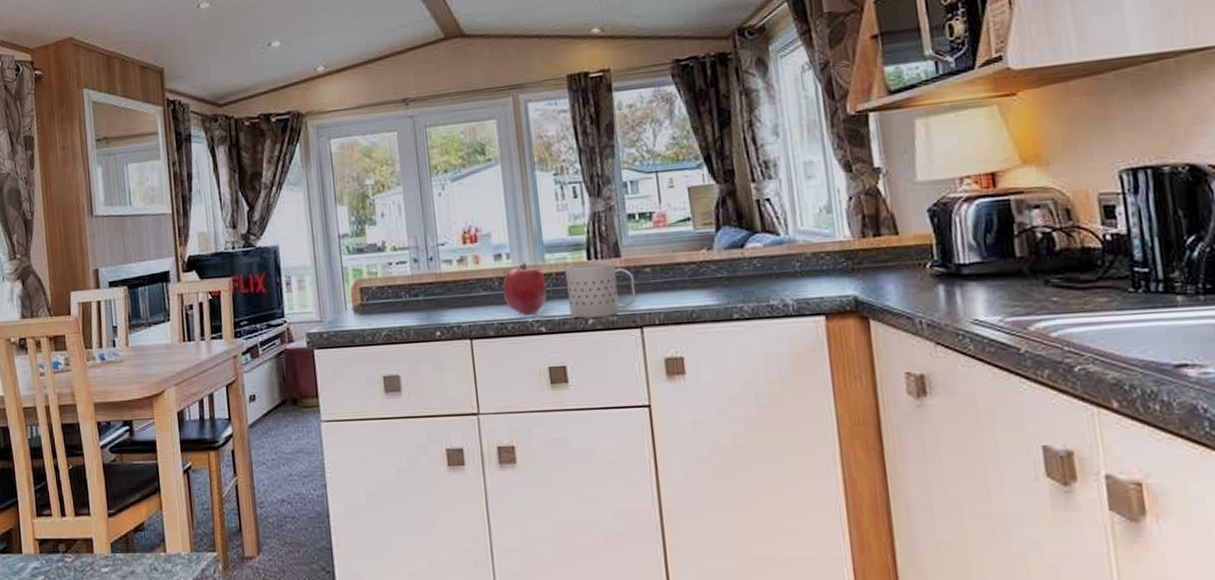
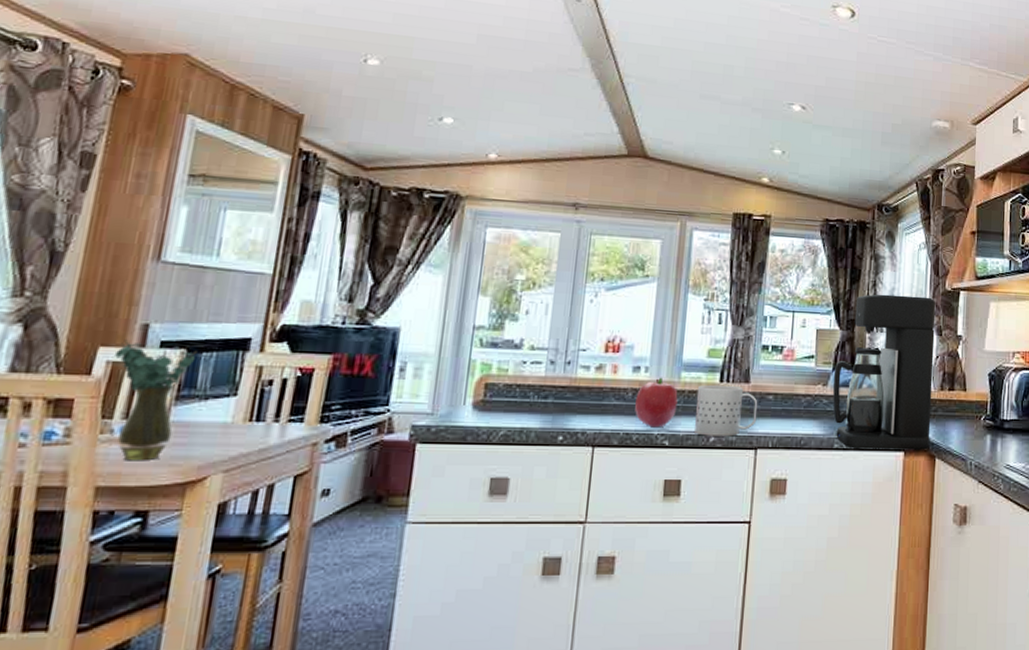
vase: none [82,283,135,381] -> present [115,339,198,461]
coffee maker: none [717,127,859,319] -> present [832,294,936,451]

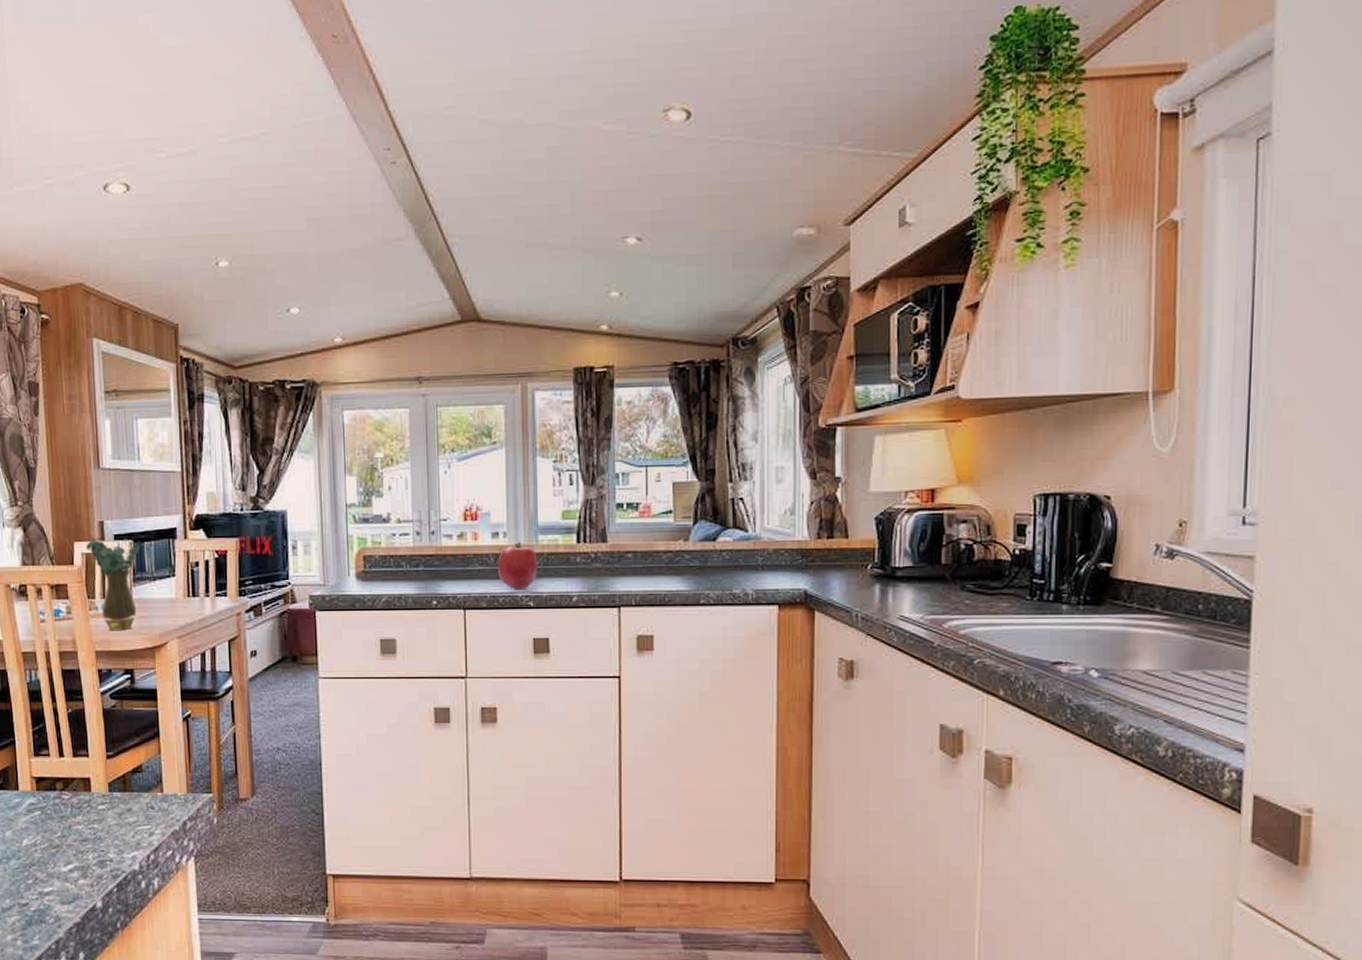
mug: present [694,384,758,437] -> none [555,545,618,596]
coffee maker: present [832,294,936,451] -> none [694,437,808,605]

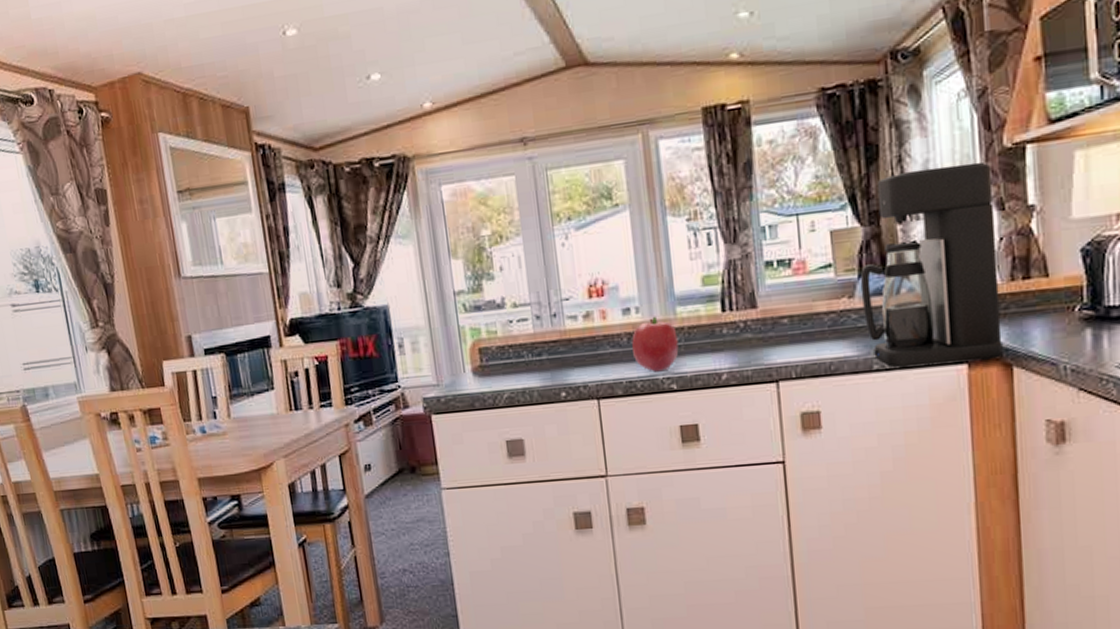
vase: present [86,535,141,631] -> none [175,352,238,455]
coffee maker: none [694,437,808,605] -> present [860,161,1003,369]

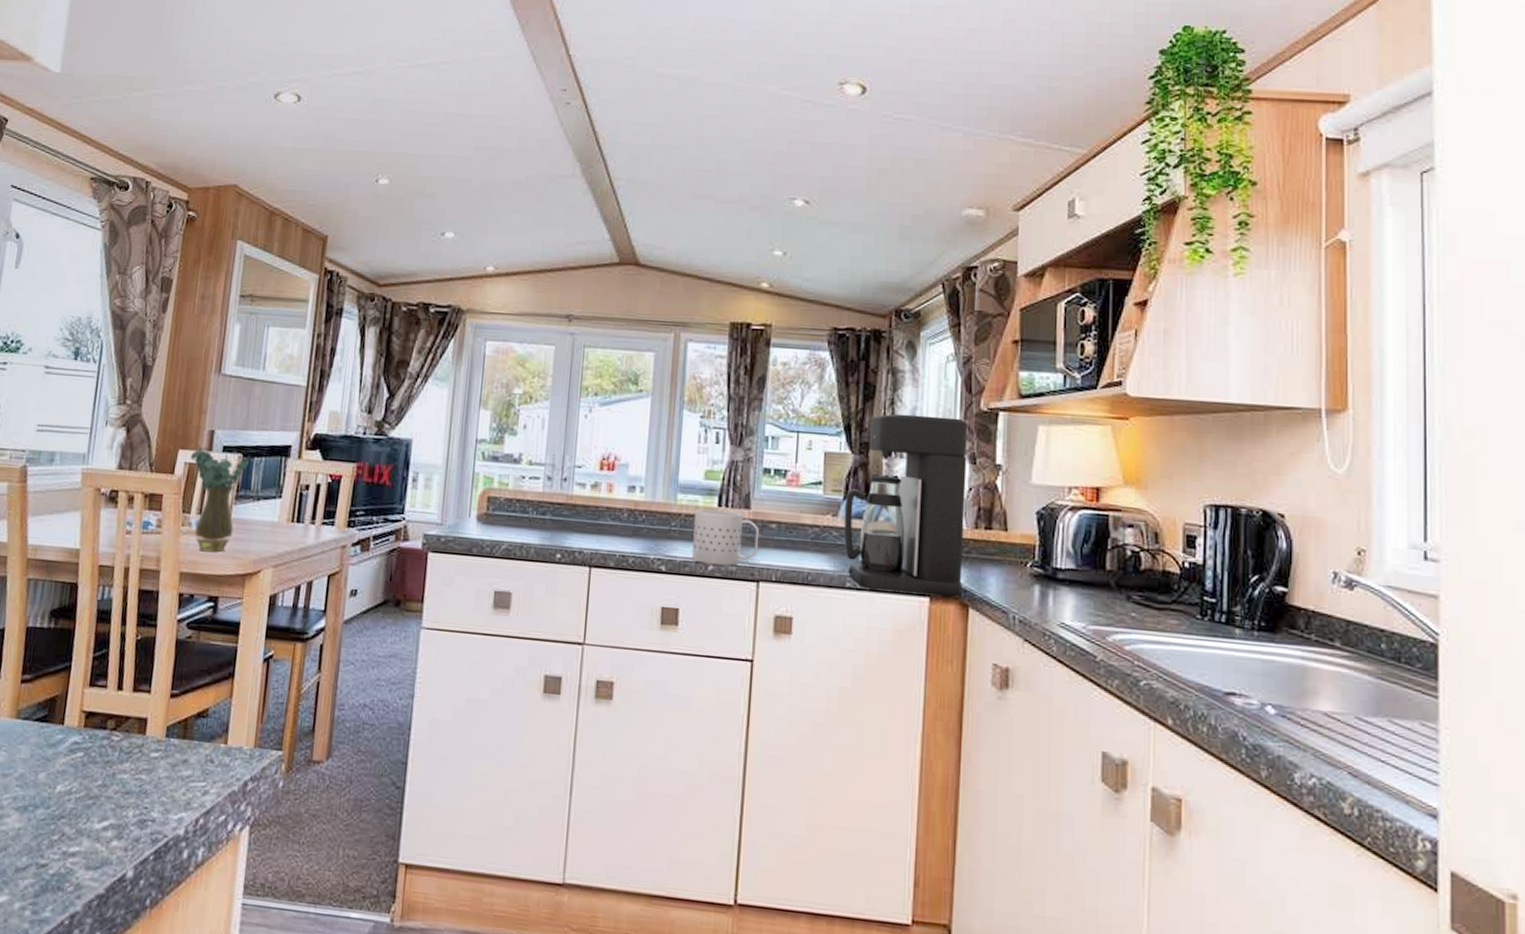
vase: none [175,352,238,455] -> present [191,443,251,552]
fruit: present [632,316,679,372] -> none [630,498,674,552]
mug: none [697,313,773,374] -> present [691,508,760,566]

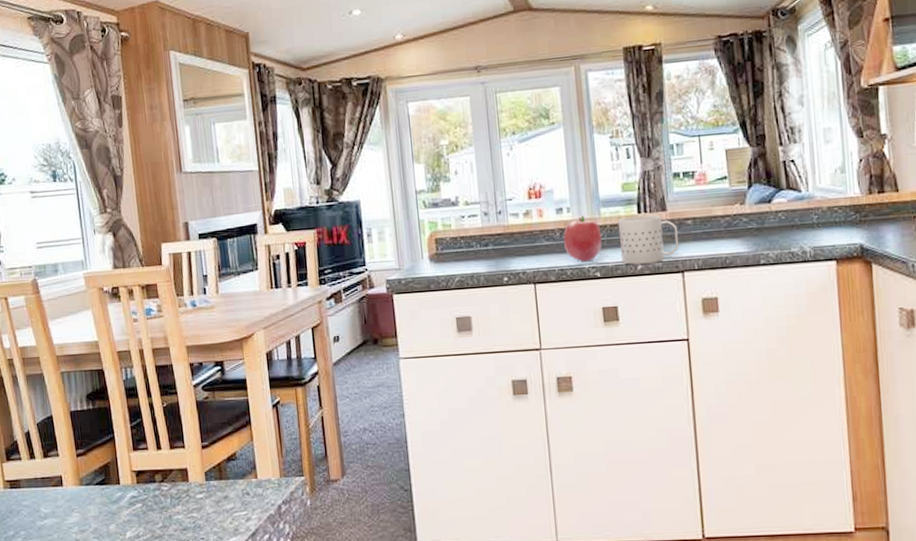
vase: present [191,443,251,552] -> none [173,236,224,326]
fruit: none [630,498,674,552] -> present [563,215,602,262]
coffee maker: present [844,413,968,598] -> none [749,98,864,264]

